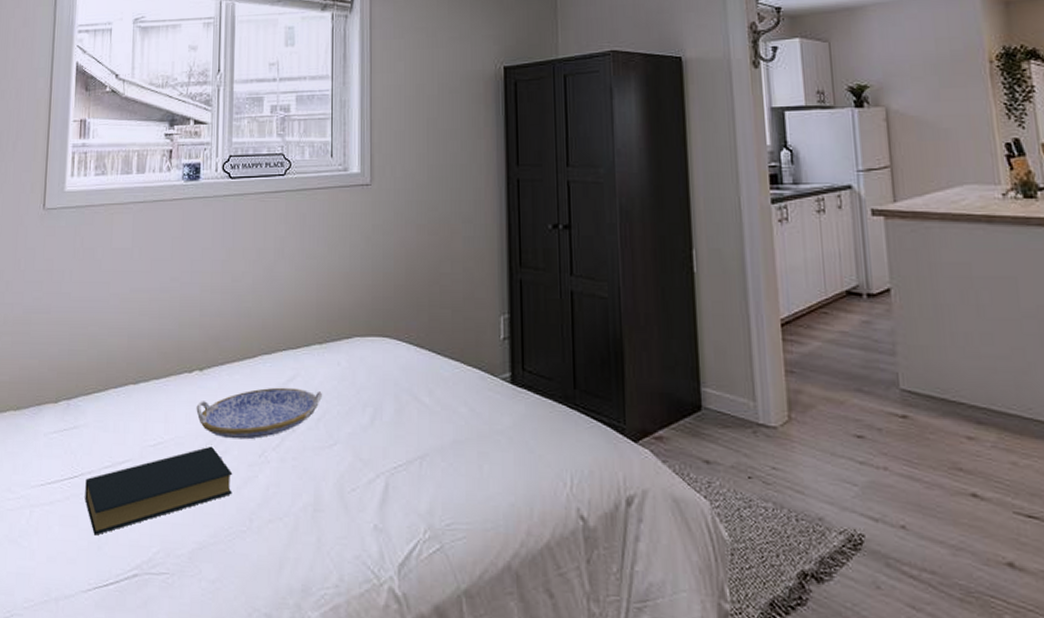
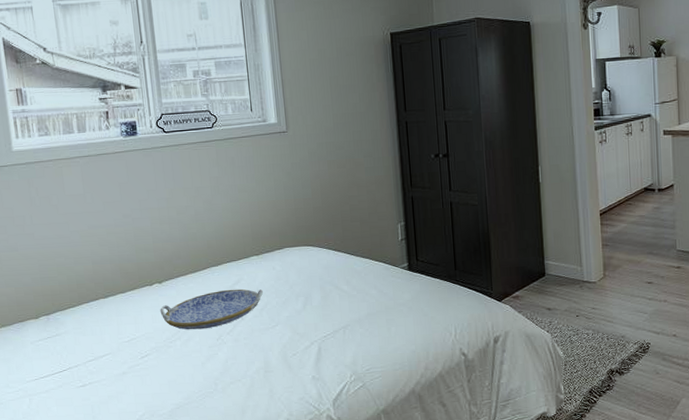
hardback book: present [85,445,233,536] -> none [74,336,199,409]

